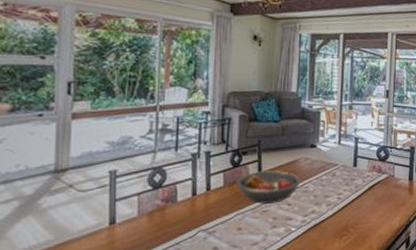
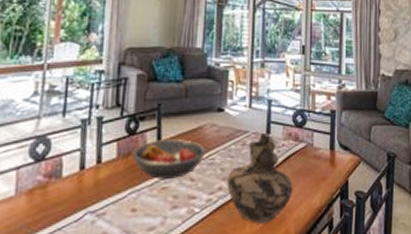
vase: none [319,165,376,241] -> present [227,132,293,224]

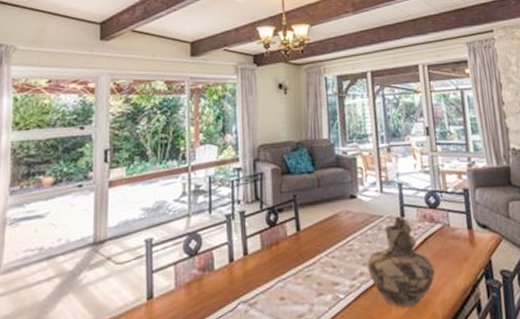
fruit bowl: present [131,138,207,179] -> none [274,227,344,268]

